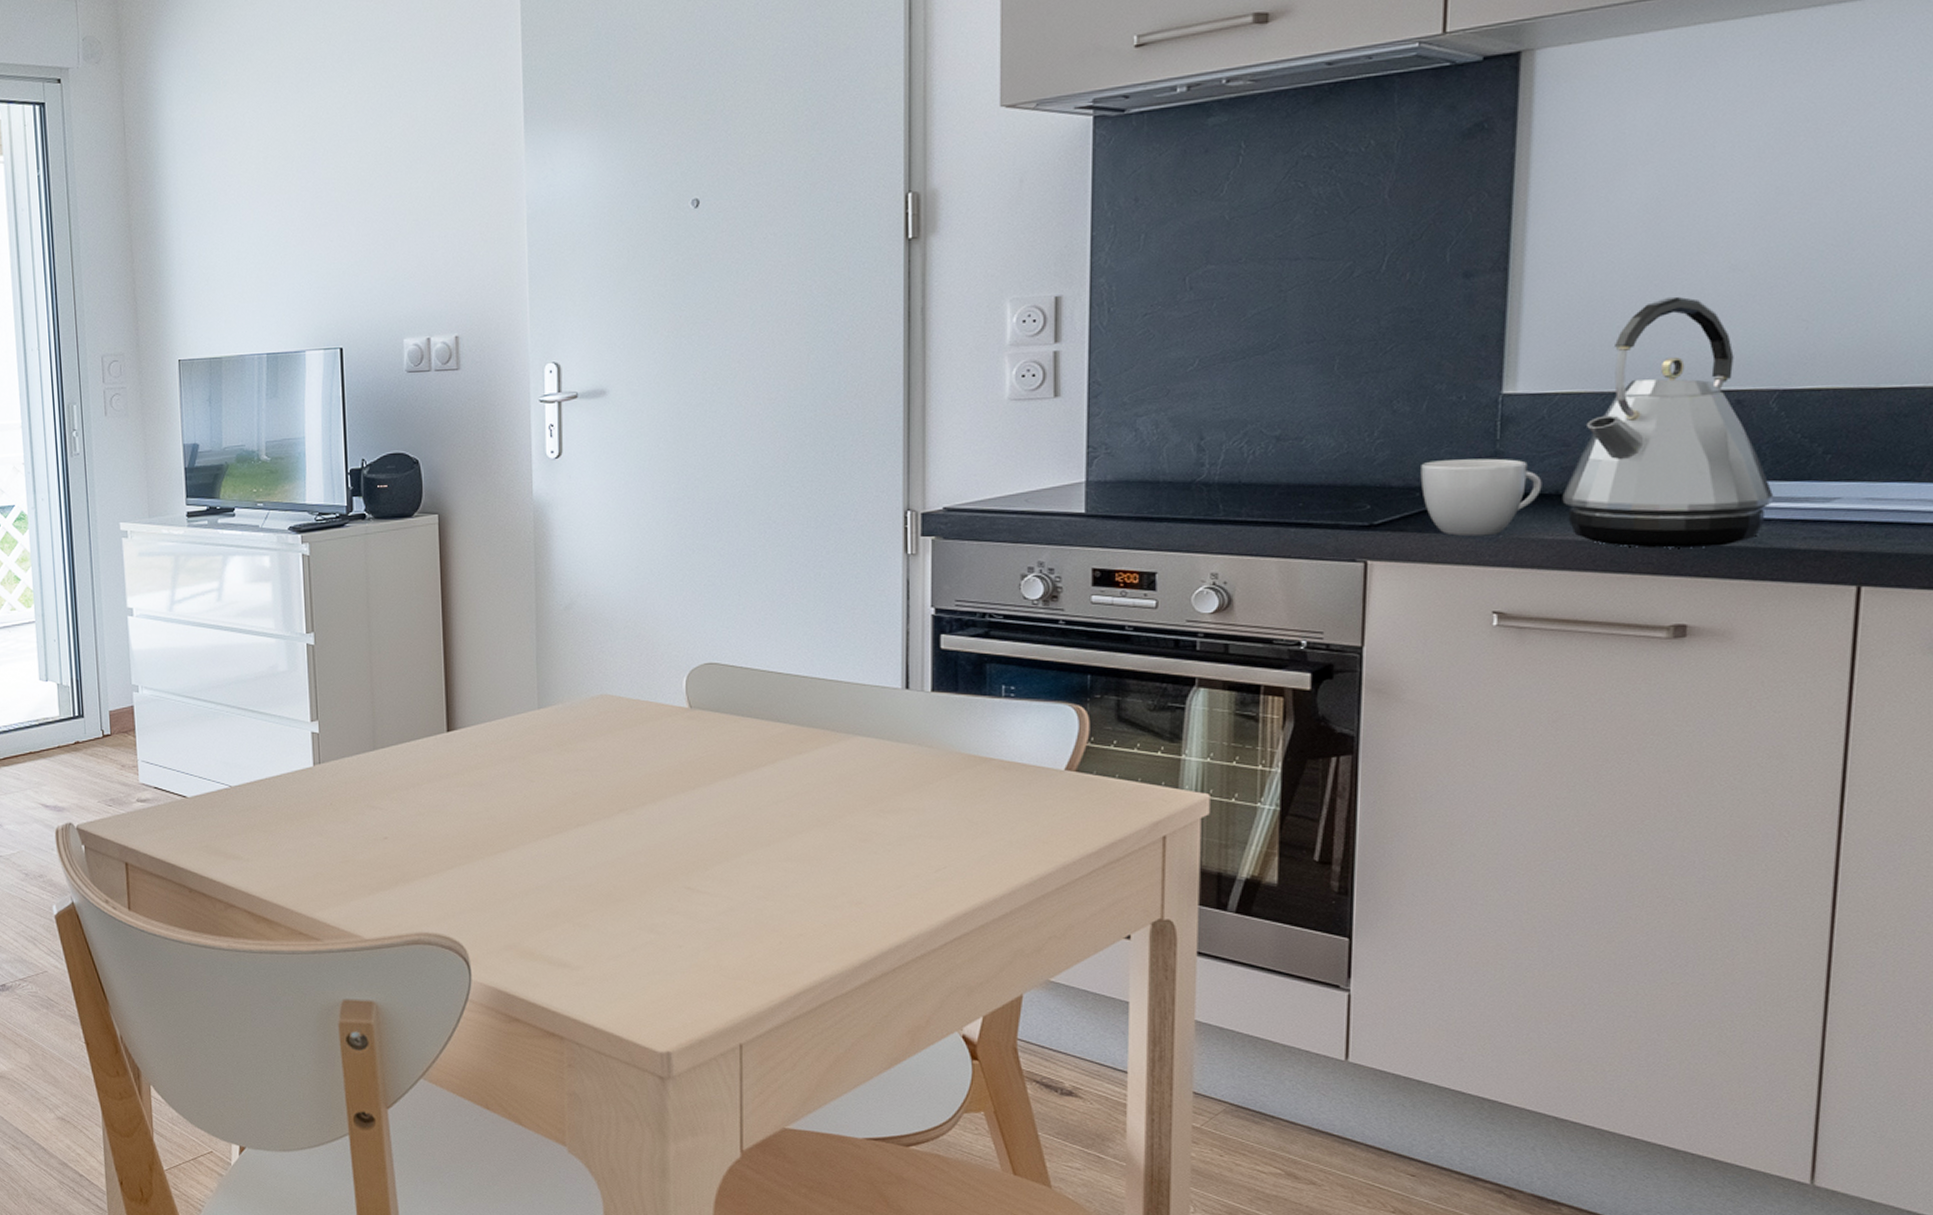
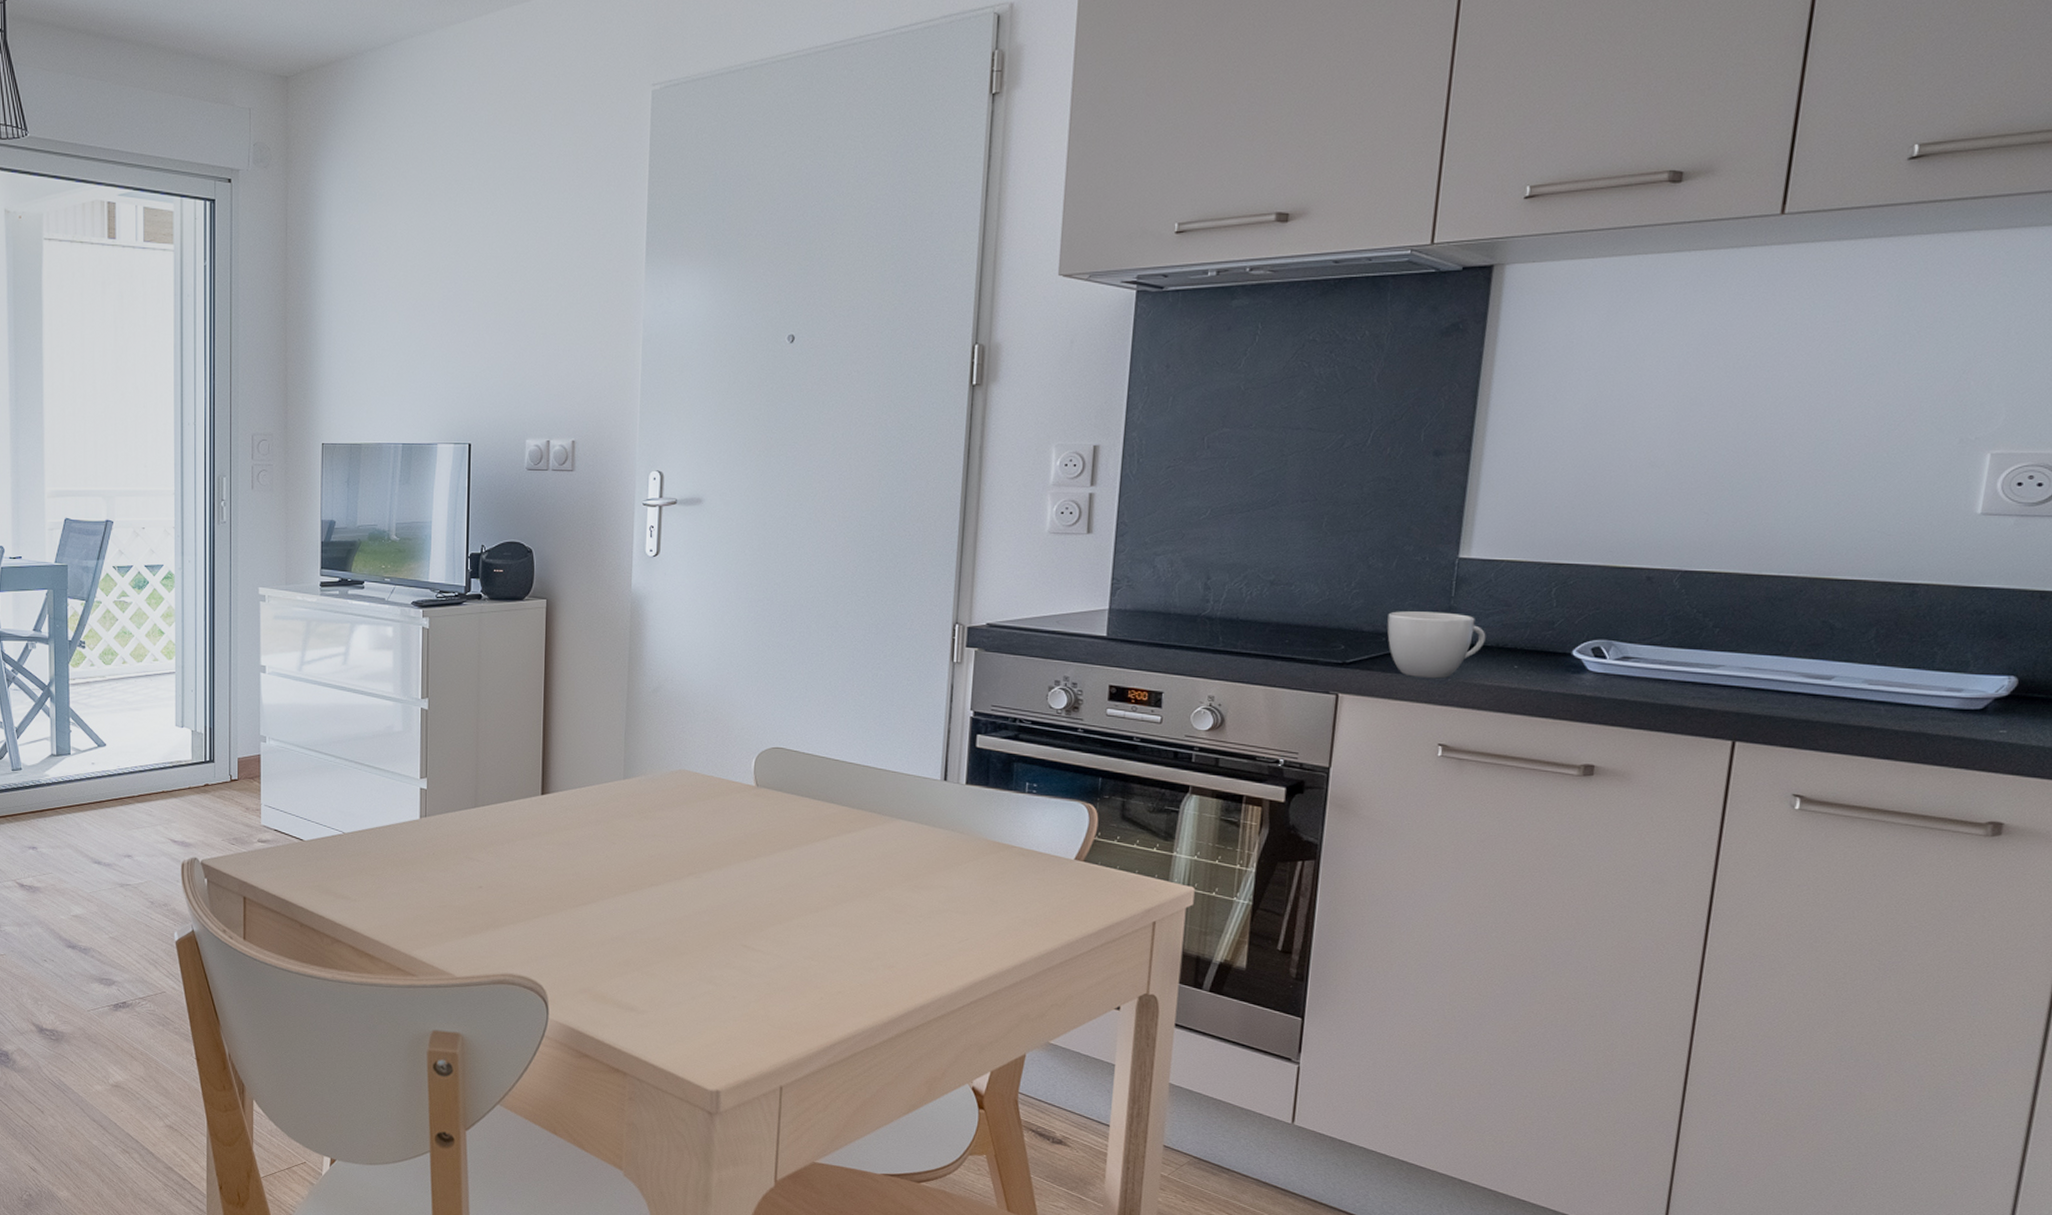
kettle: present [1562,296,1774,548] -> none [1501,484,1672,700]

